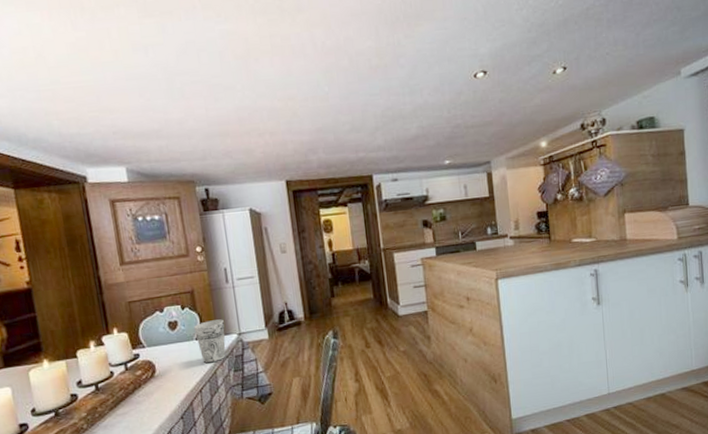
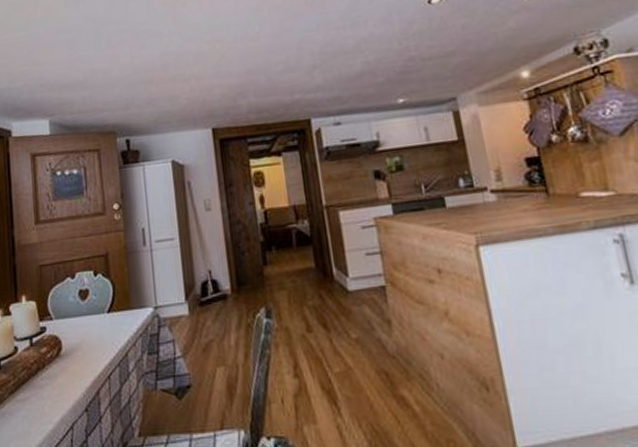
cup: present [194,319,226,364] -> none [106,288,140,343]

